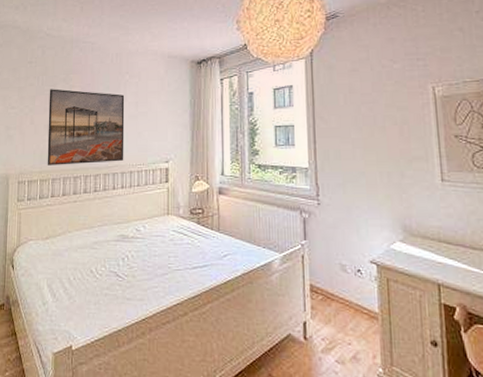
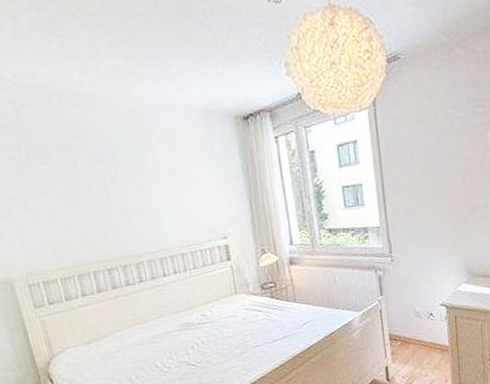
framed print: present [47,89,125,165] -> none [41,161,171,260]

